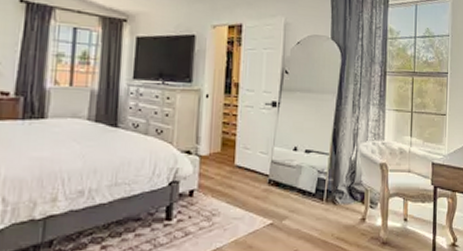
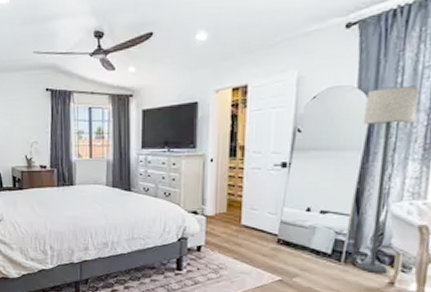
lamp: none [337,40,374,210] -> present [357,86,420,273]

